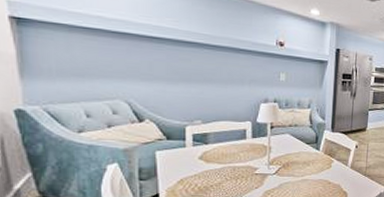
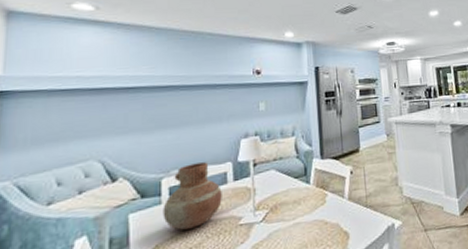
vase: none [187,117,241,171] -> present [163,162,222,230]

